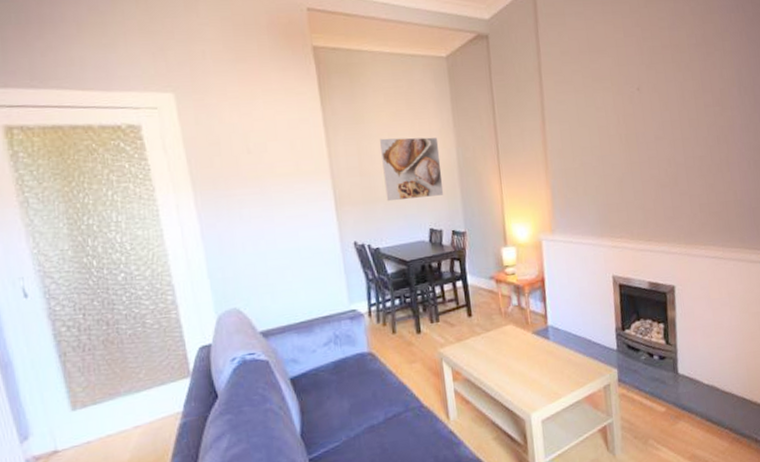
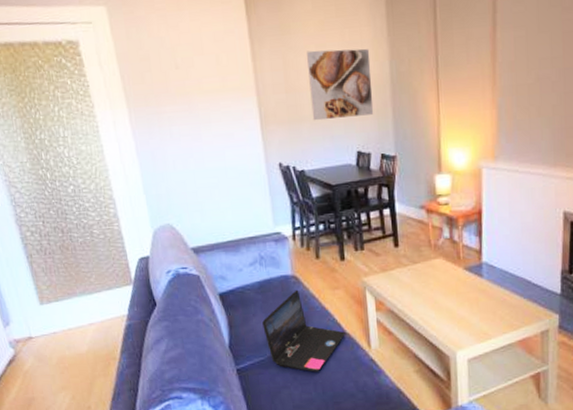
laptop: none [337,366,424,452] -> present [262,289,345,372]

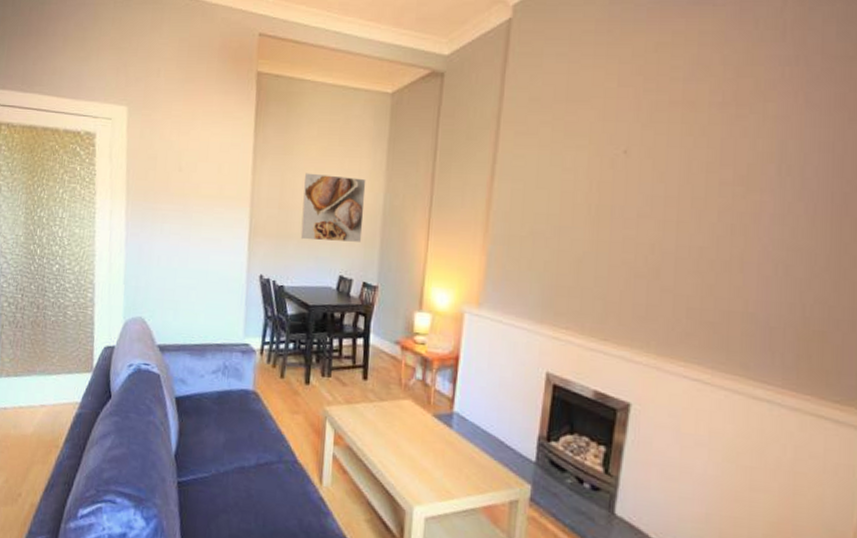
laptop: present [262,289,345,372] -> none [213,407,298,501]

